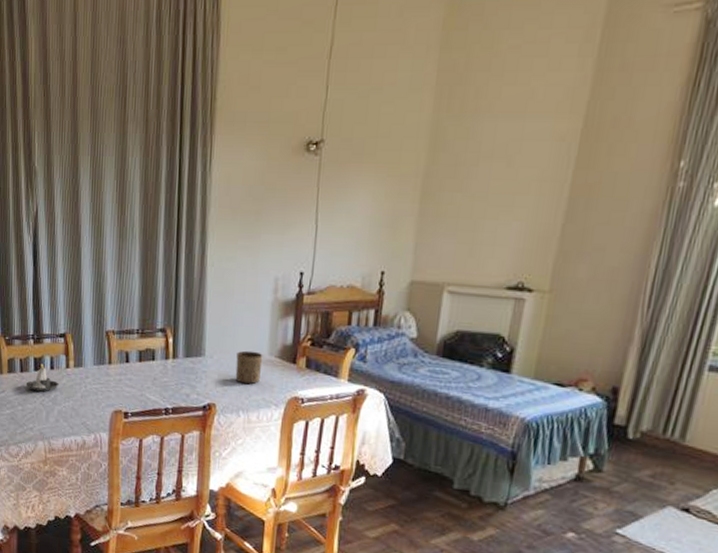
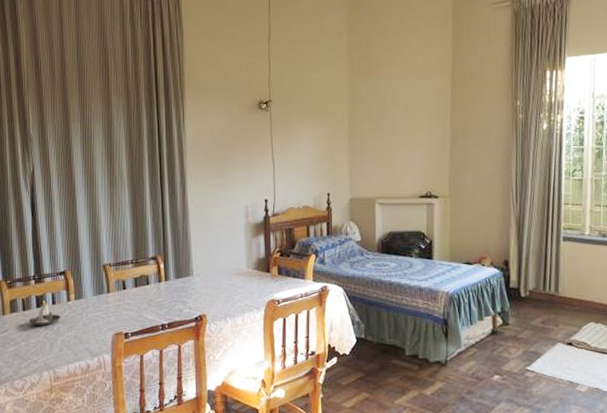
cup: present [235,350,263,385] -> none [220,266,242,295]

